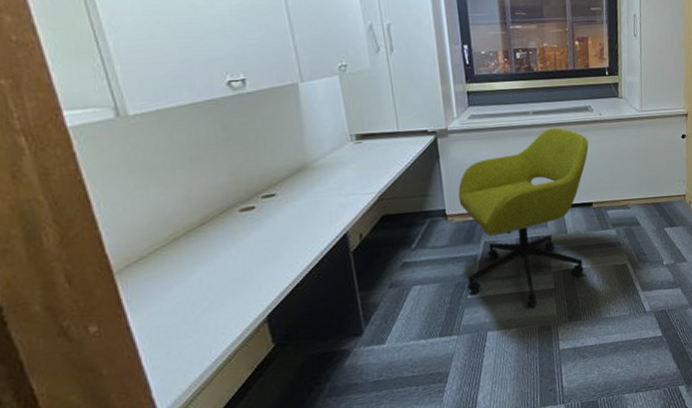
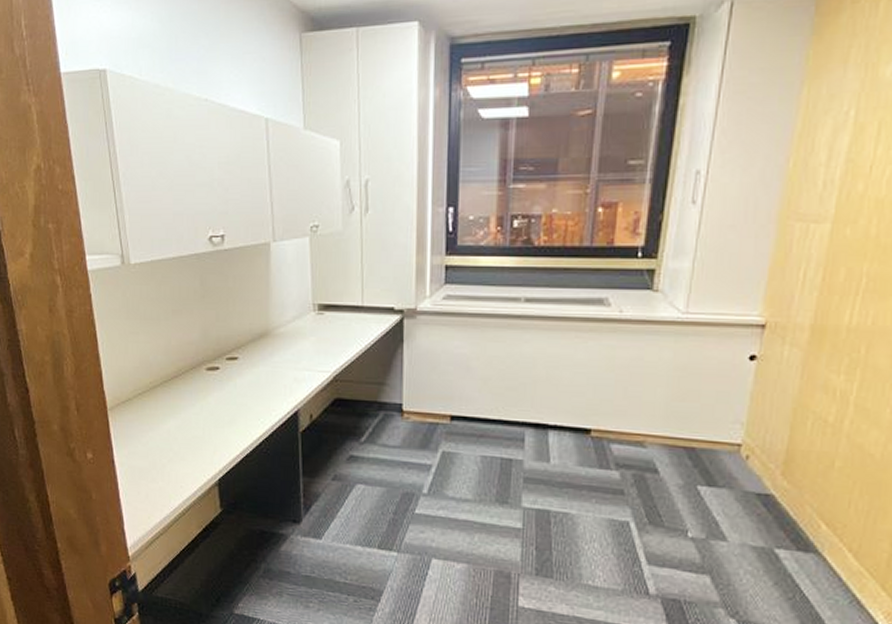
office chair: present [458,128,589,306] -> none [416,323,597,543]

